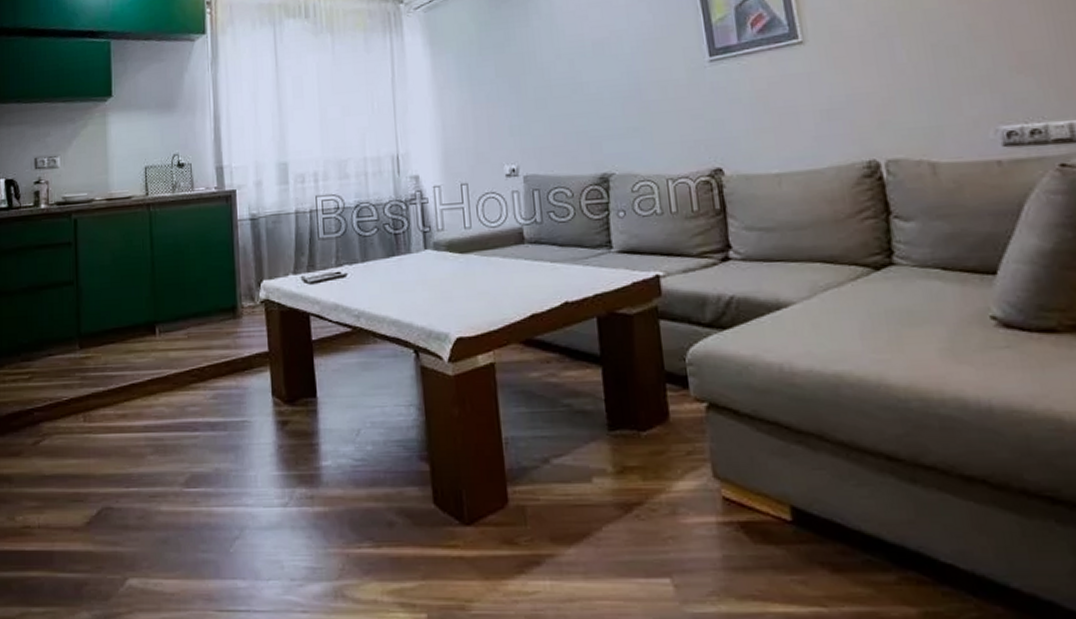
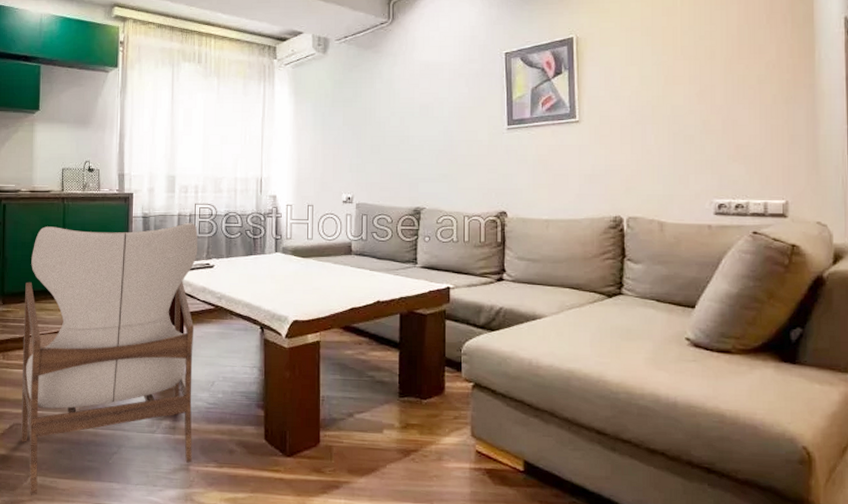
armchair: none [107,220,340,605] -> present [21,222,198,495]

